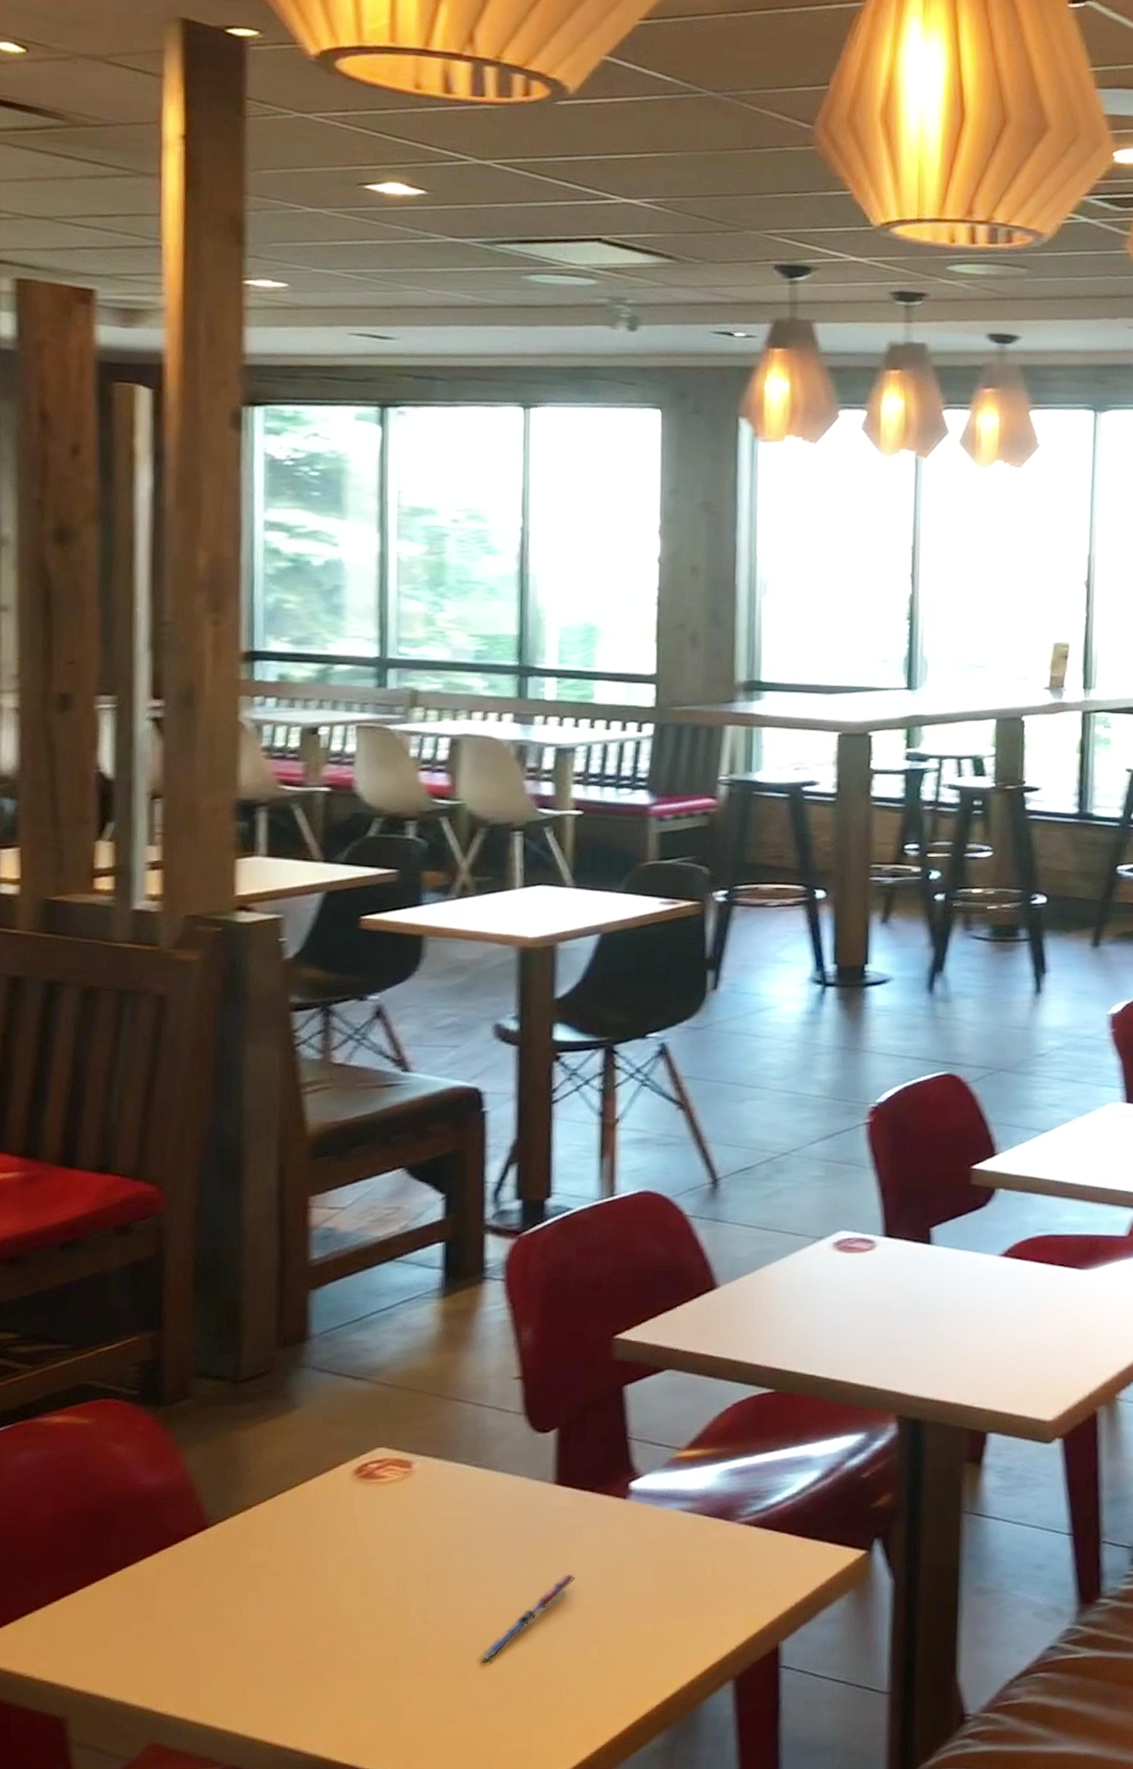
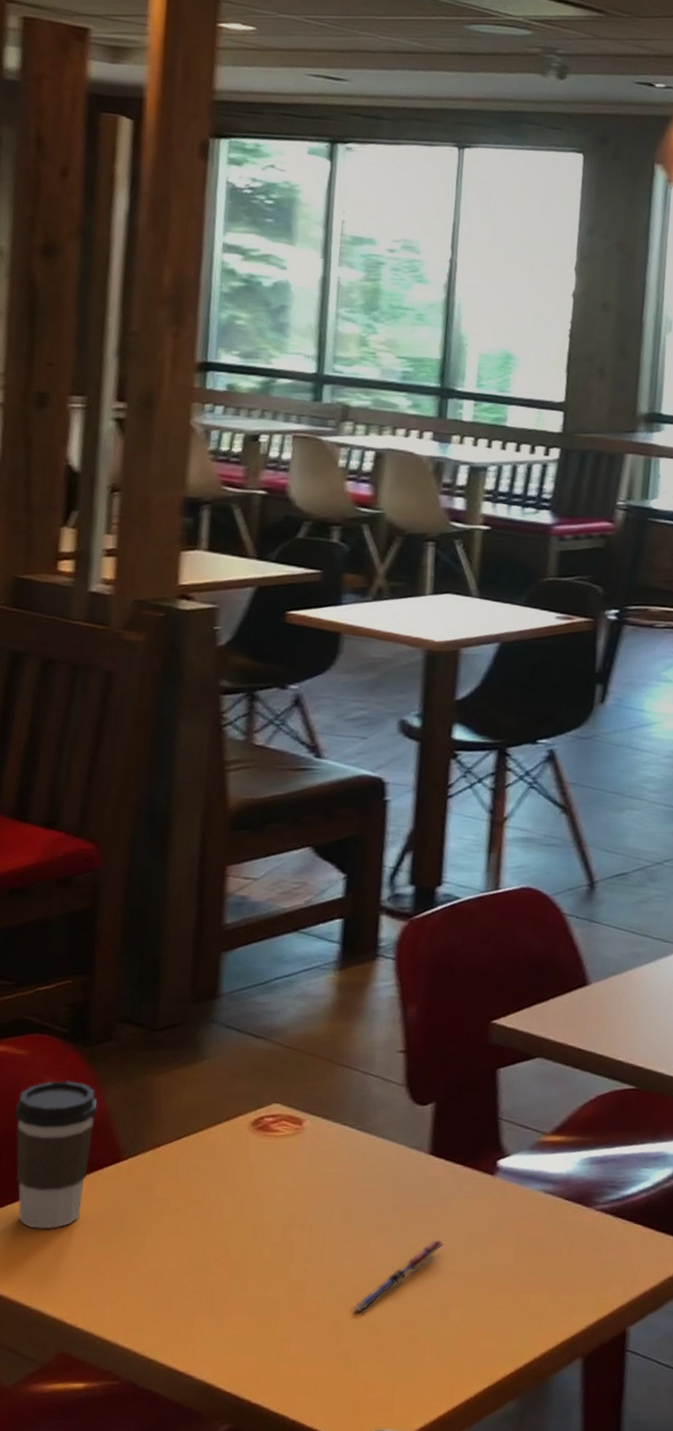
coffee cup: none [81,1447,177,1613] -> present [14,1081,98,1229]

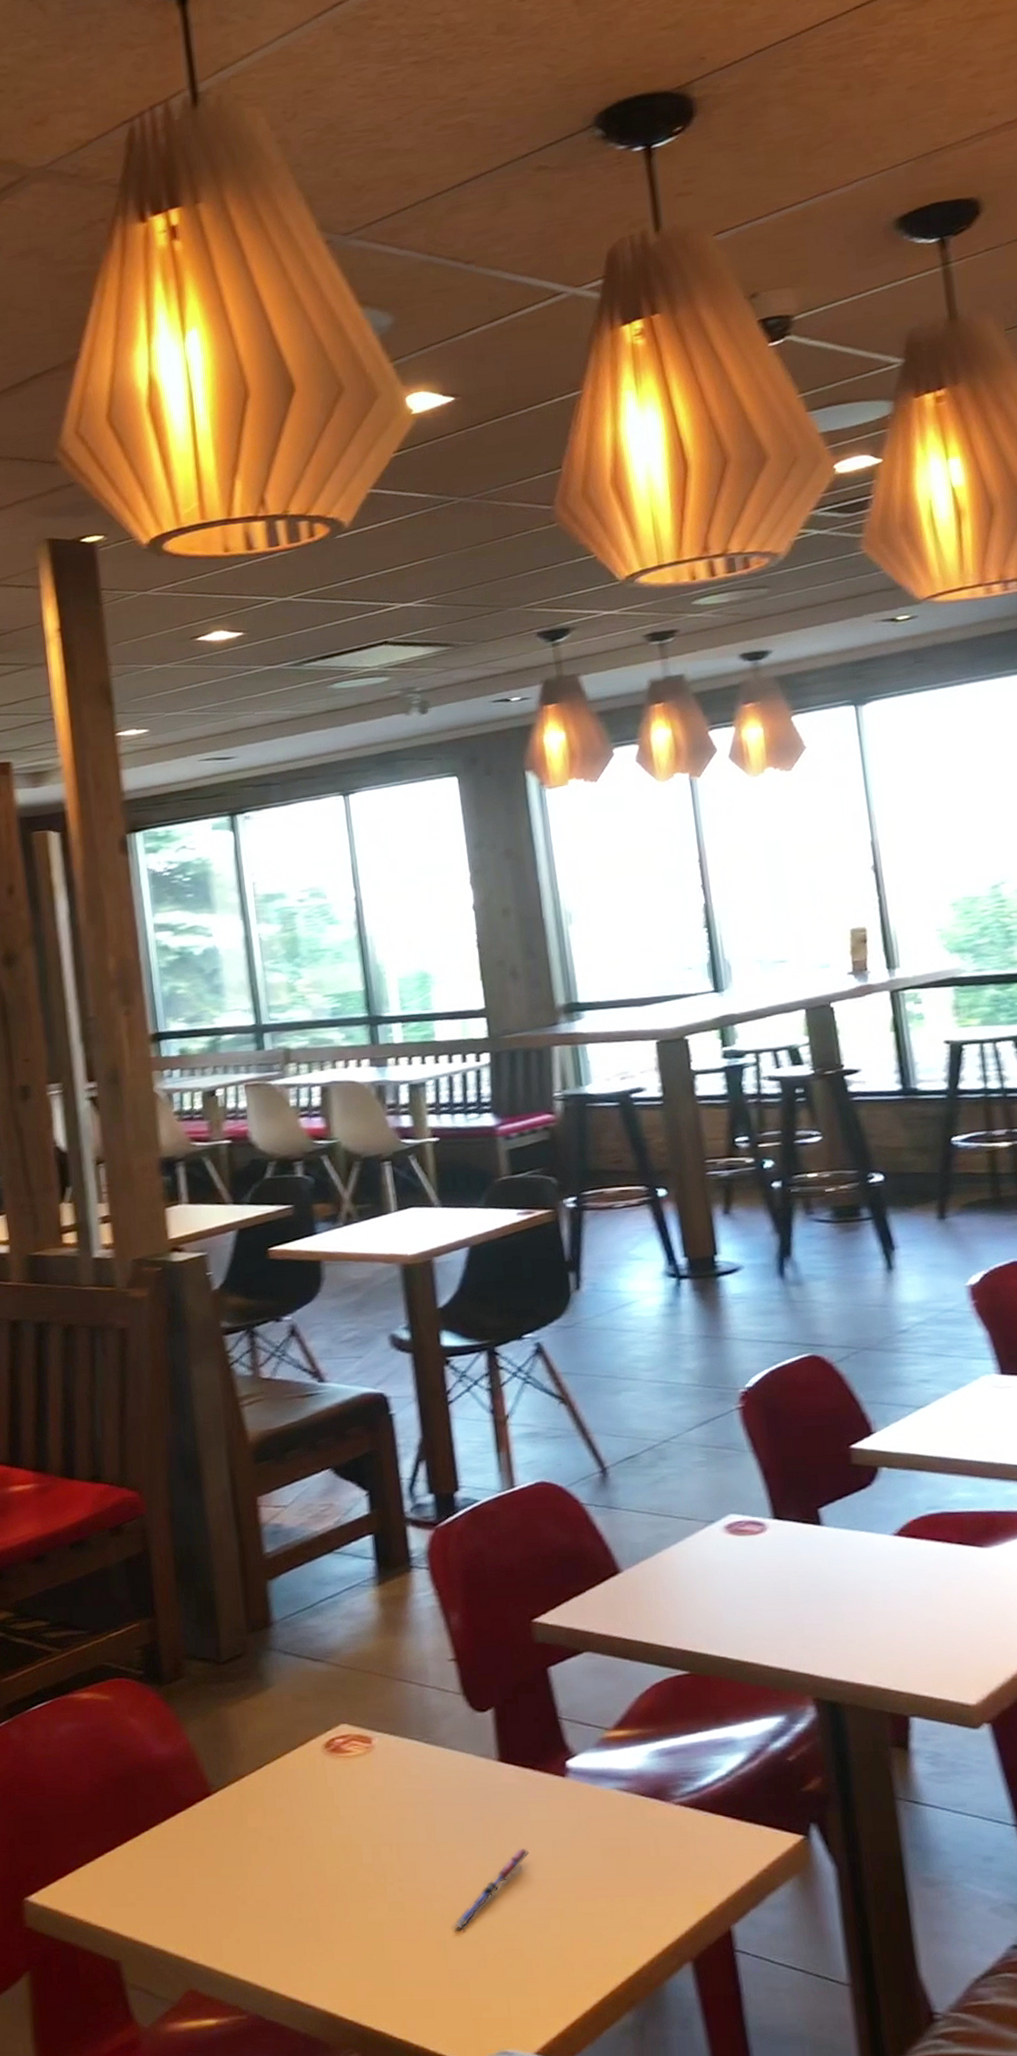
coffee cup: present [14,1081,98,1229] -> none [108,1721,184,1868]

